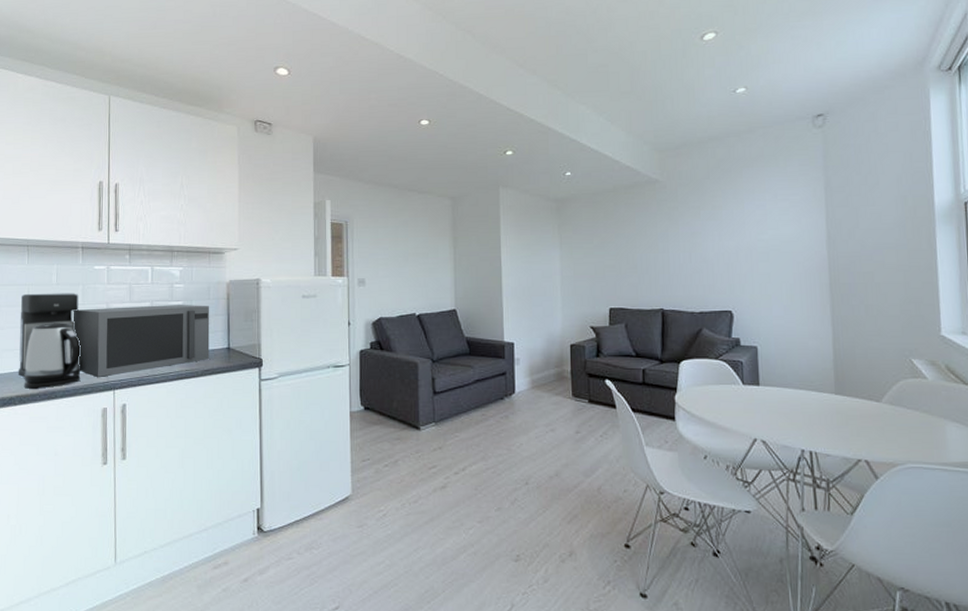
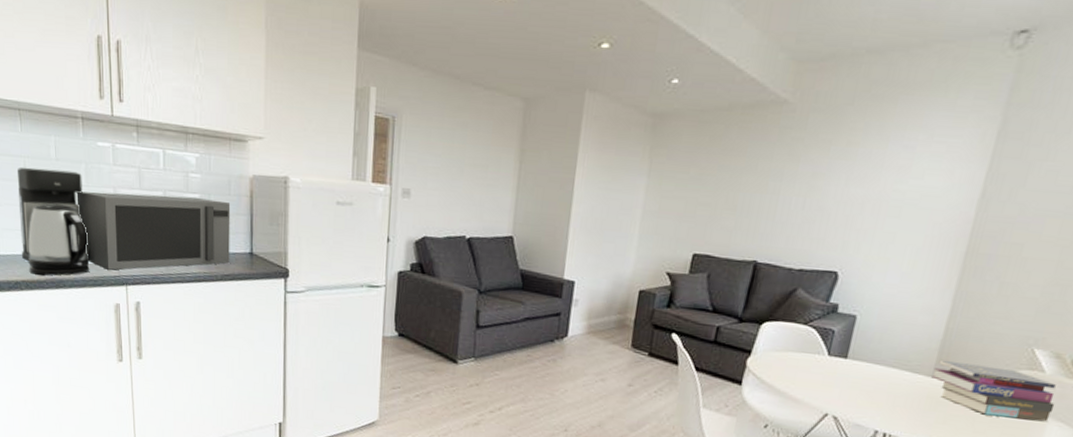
books: none [834,377,946,424] -> present [931,359,1056,421]

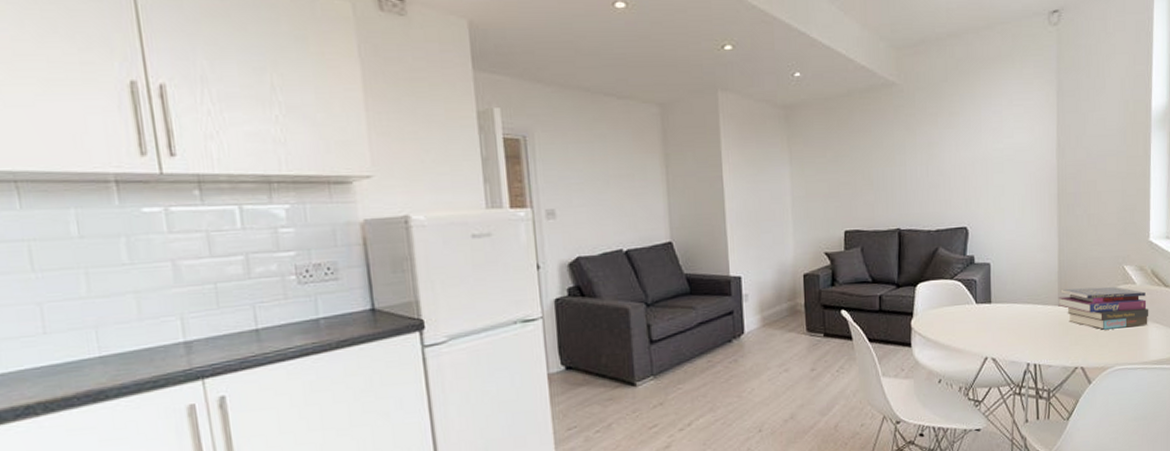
coffee maker: present [16,167,90,262] -> none [17,248,144,376]
kettle: present [28,203,90,276] -> none [42,292,145,391]
microwave: present [76,191,231,270] -> none [115,254,346,364]

